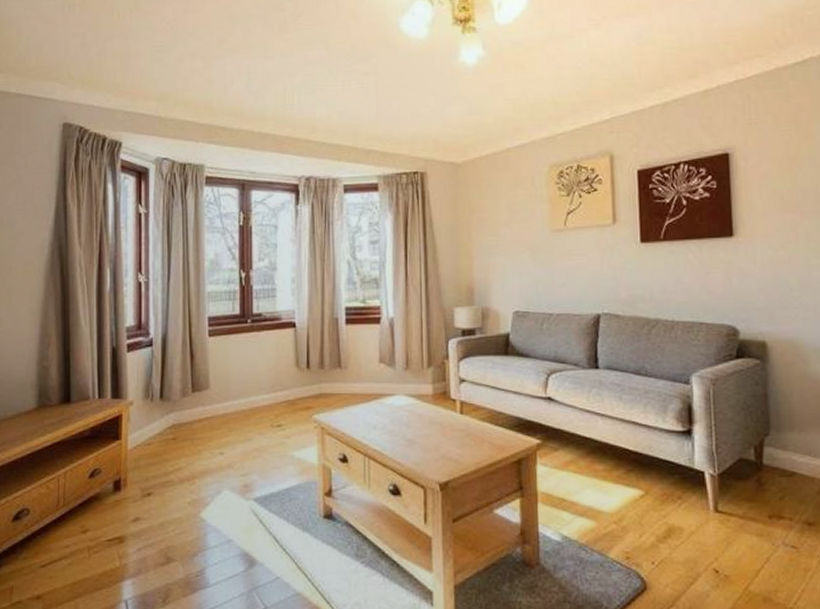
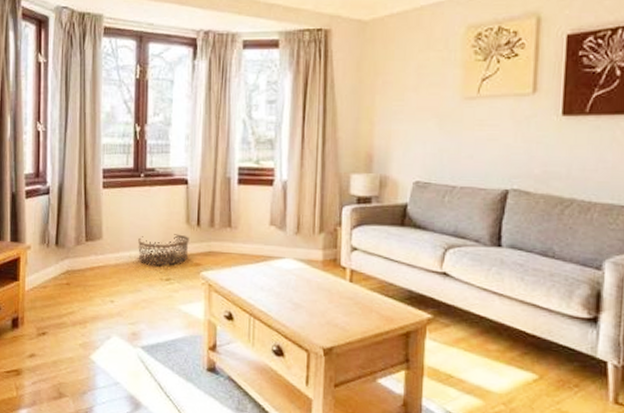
basket: none [247,378,300,412] -> present [138,234,189,266]

